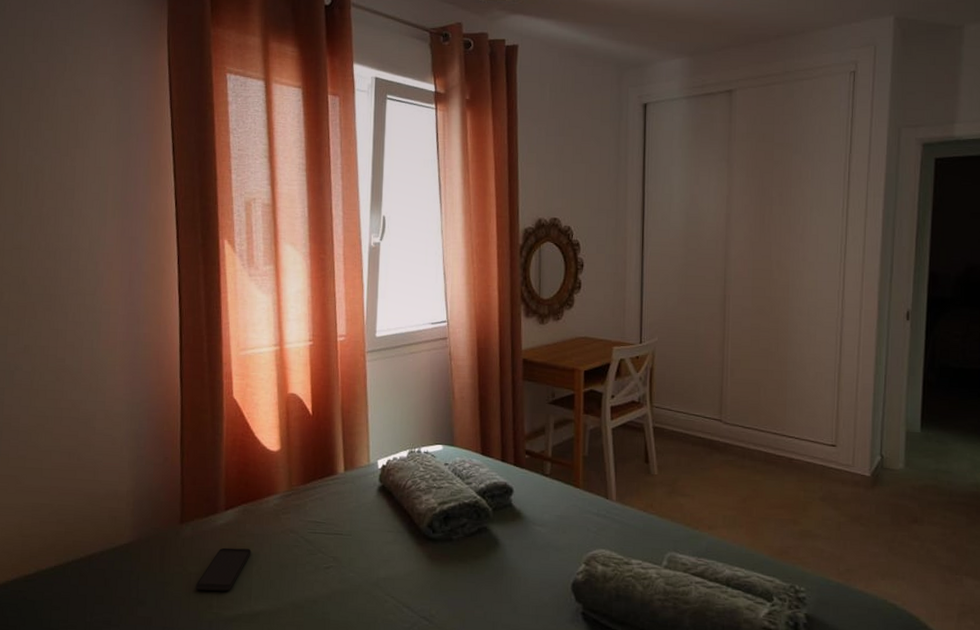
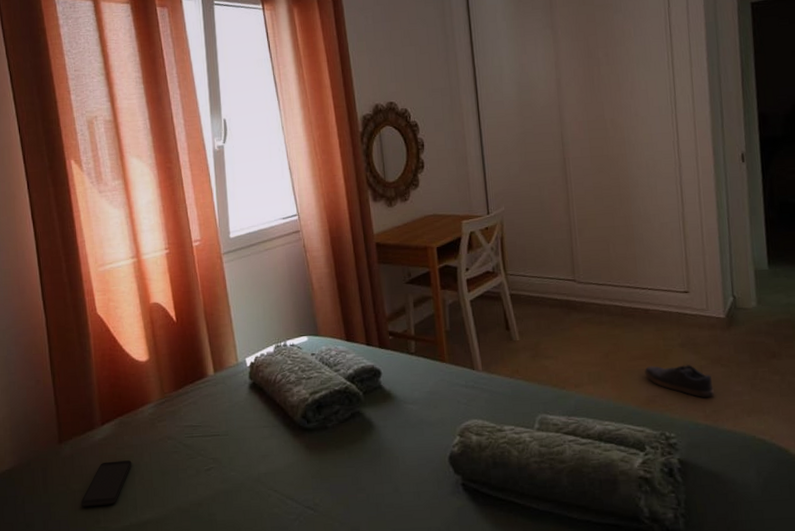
shoe: none [781,516,851,555] -> present [644,365,715,397]

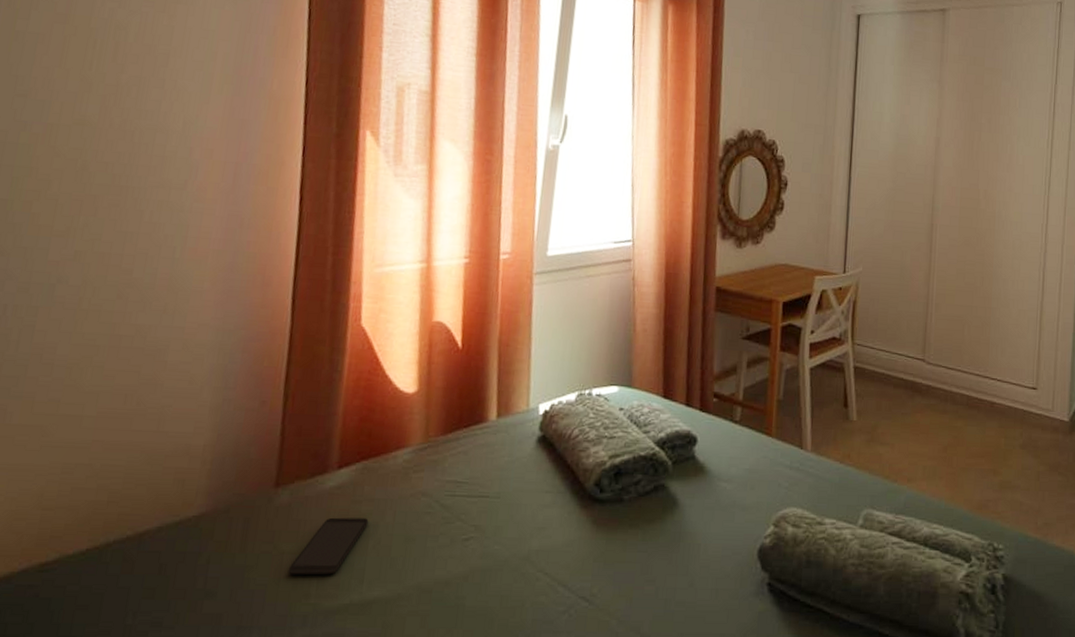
shoe: present [644,365,715,397] -> none [981,466,1049,507]

